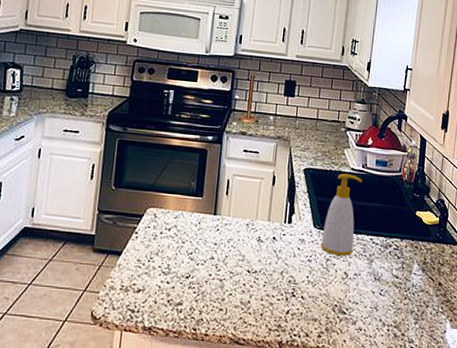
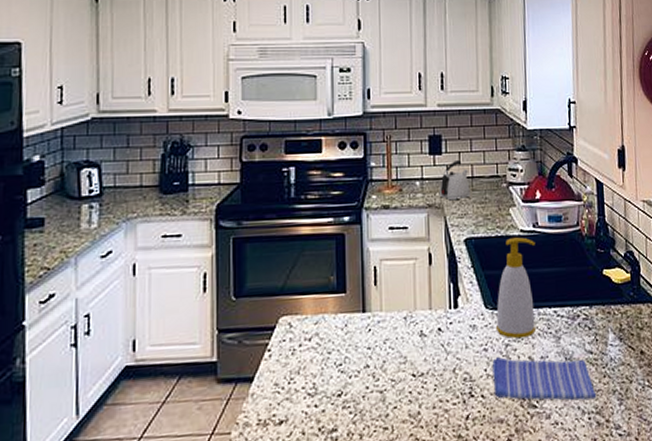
kettle: none [287,104,314,136] -> present [439,160,471,201]
dish towel: none [312,267,397,314] -> present [492,356,597,401]

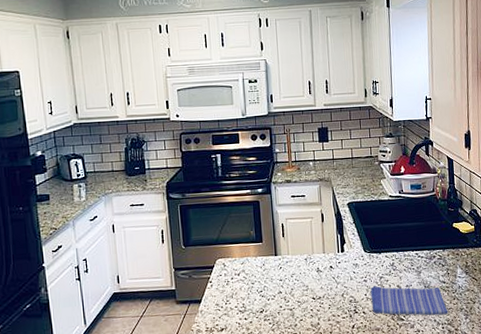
kettle: present [439,160,471,201] -> none [327,146,351,176]
soap bottle: present [495,237,536,338] -> none [372,201,402,273]

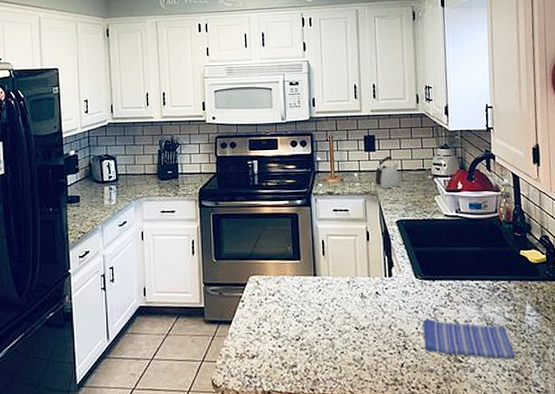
kettle: none [327,146,351,176] -> present [373,156,401,189]

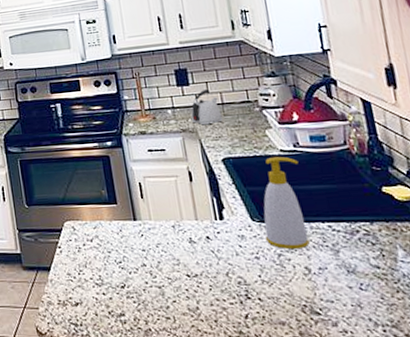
dish towel: present [422,317,516,359] -> none [265,264,391,312]
soap bottle: none [424,221,460,304] -> present [263,156,310,249]

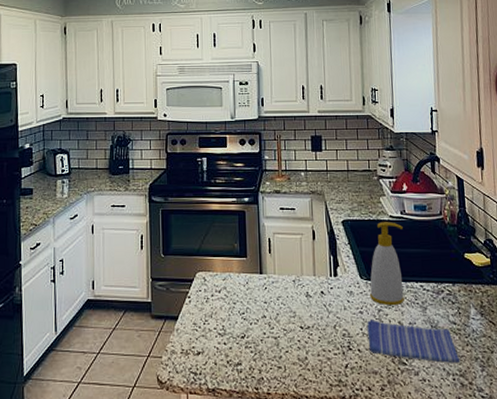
kettle: present [191,90,223,126] -> none [320,157,347,189]
dish towel: none [265,264,391,312] -> present [367,318,461,363]

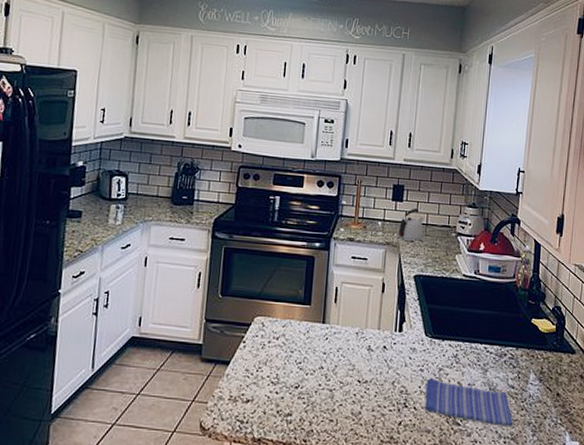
kettle: none [320,157,347,189] -> present [396,208,424,242]
soap bottle: present [369,222,404,305] -> none [432,280,475,365]

